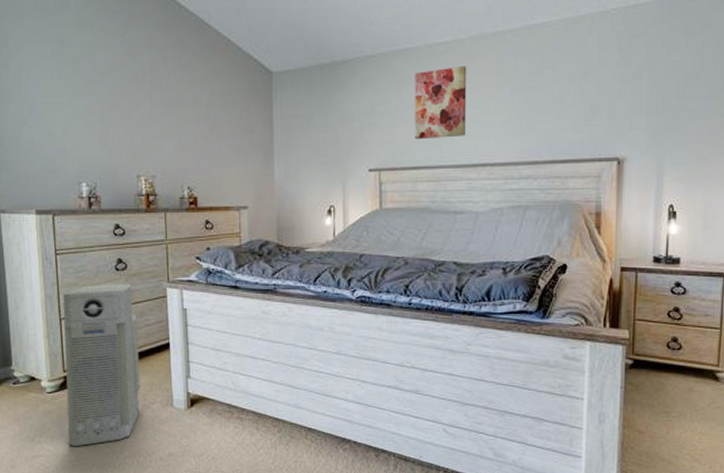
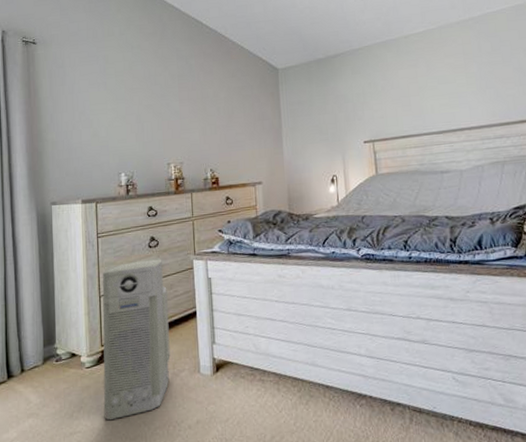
wall art: present [415,66,467,140] -> none [396,50,444,113]

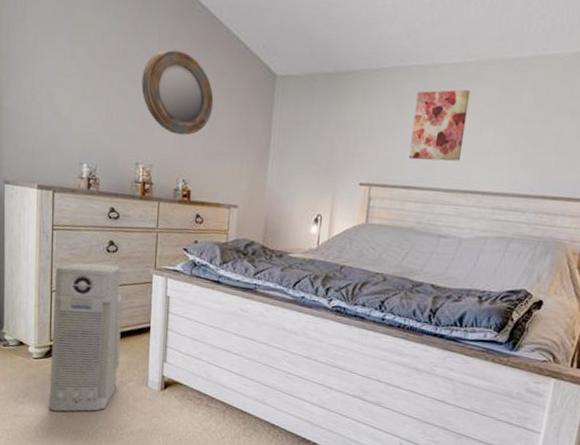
home mirror: none [166,65,229,133] -> present [141,49,214,136]
wall art: none [396,50,444,113] -> present [409,89,471,161]

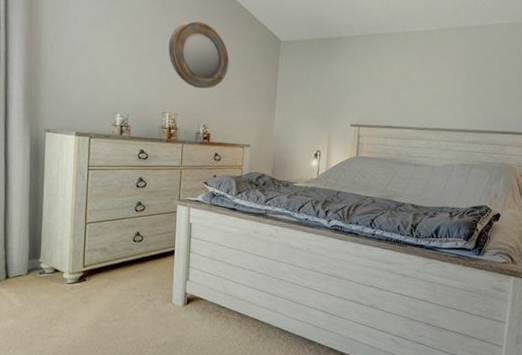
air purifier: present [49,263,122,412] -> none [80,197,150,331]
wall art: present [409,89,471,161] -> none [389,51,435,106]

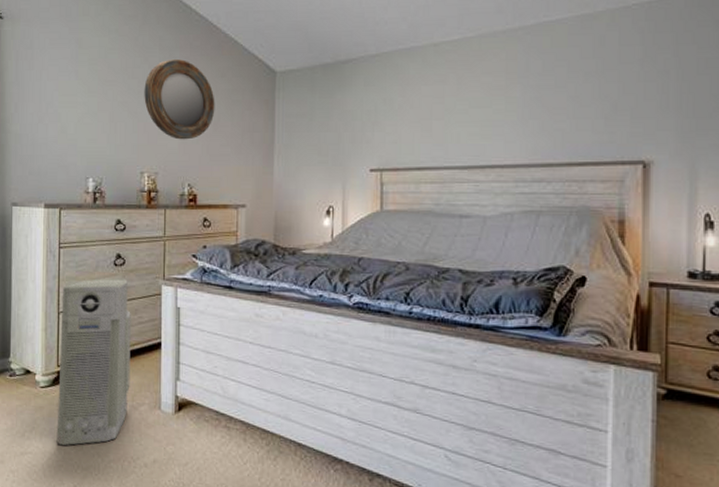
air purifier: none [80,197,150,331] -> present [56,279,131,446]

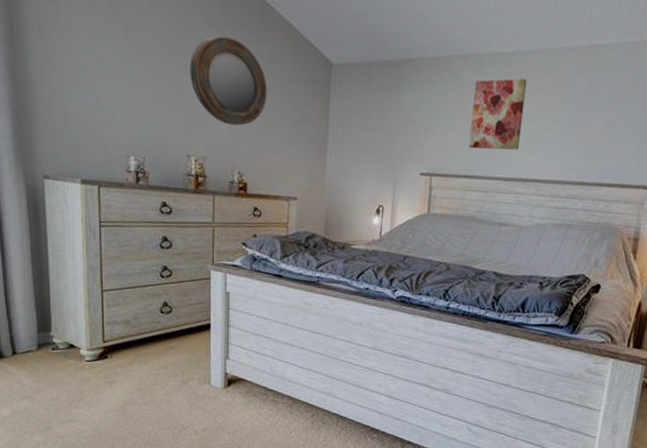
air purifier: present [56,279,131,446] -> none [105,260,179,415]
wall art: none [419,65,475,139] -> present [469,78,528,150]

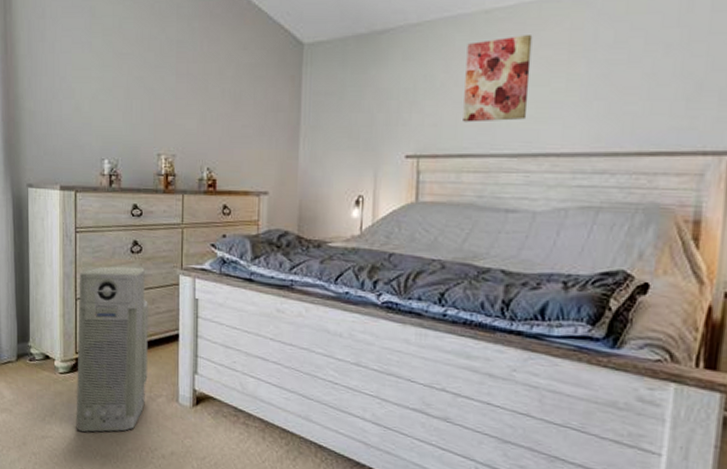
air purifier: none [105,260,179,415] -> present [76,266,148,432]
home mirror: present [190,35,268,126] -> none [161,28,237,120]

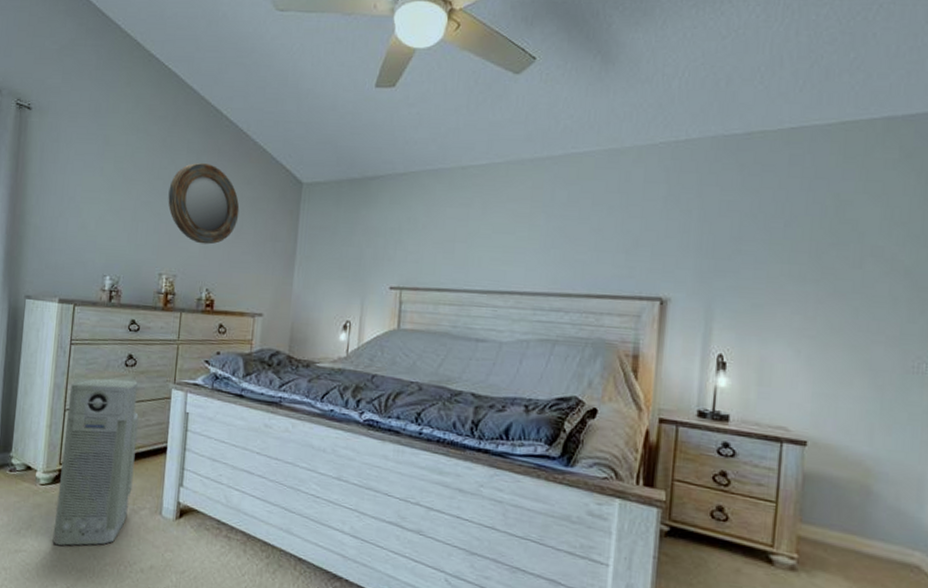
home mirror: none [161,28,237,120] -> present [168,162,240,245]
wall art: present [463,35,533,123] -> none [441,190,501,262]

